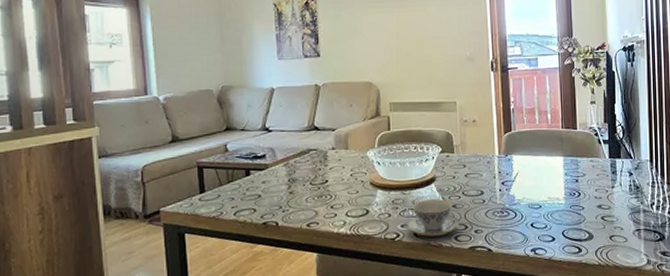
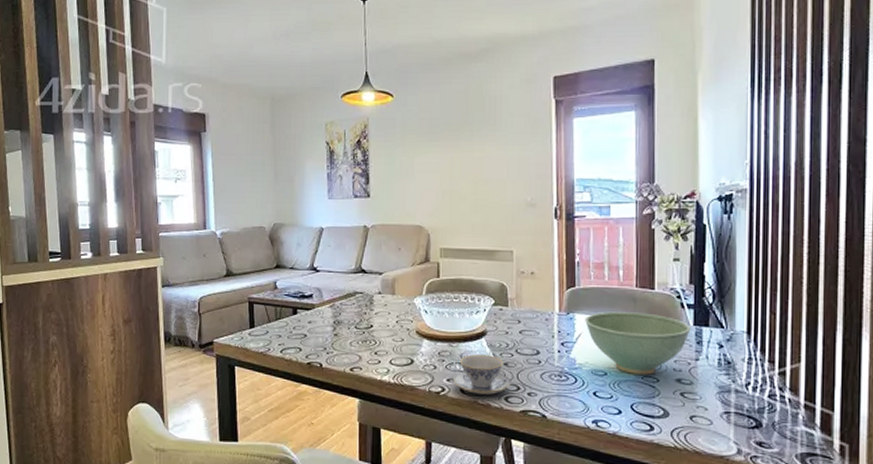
bowl: none [521,150,607,205] -> present [585,311,691,375]

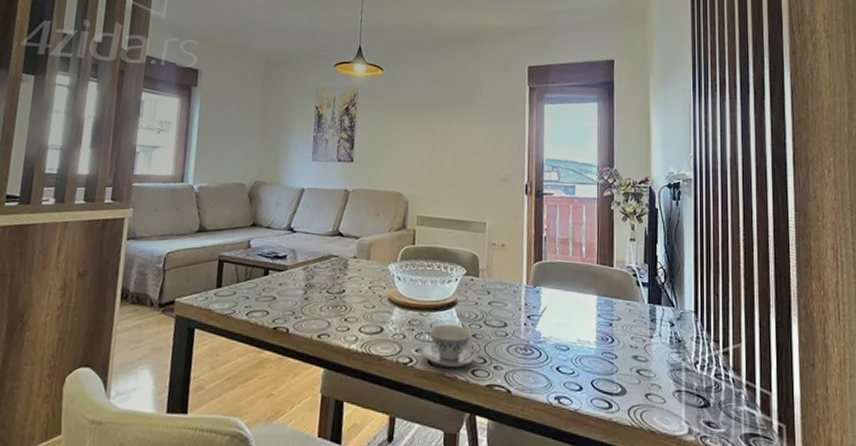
bowl: present [585,311,691,375] -> none [550,286,646,351]

